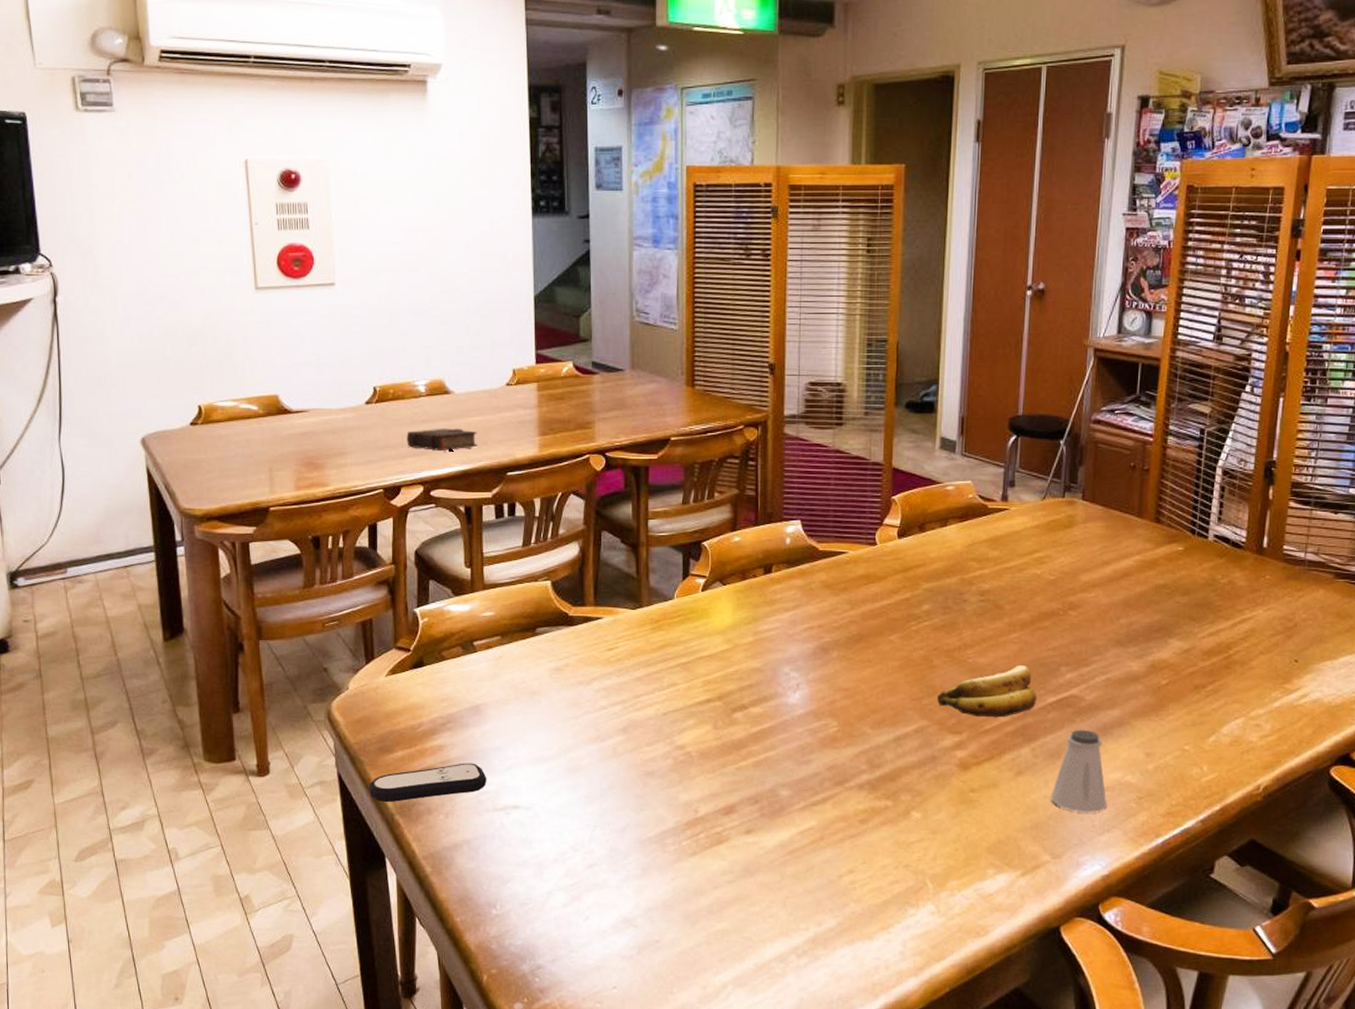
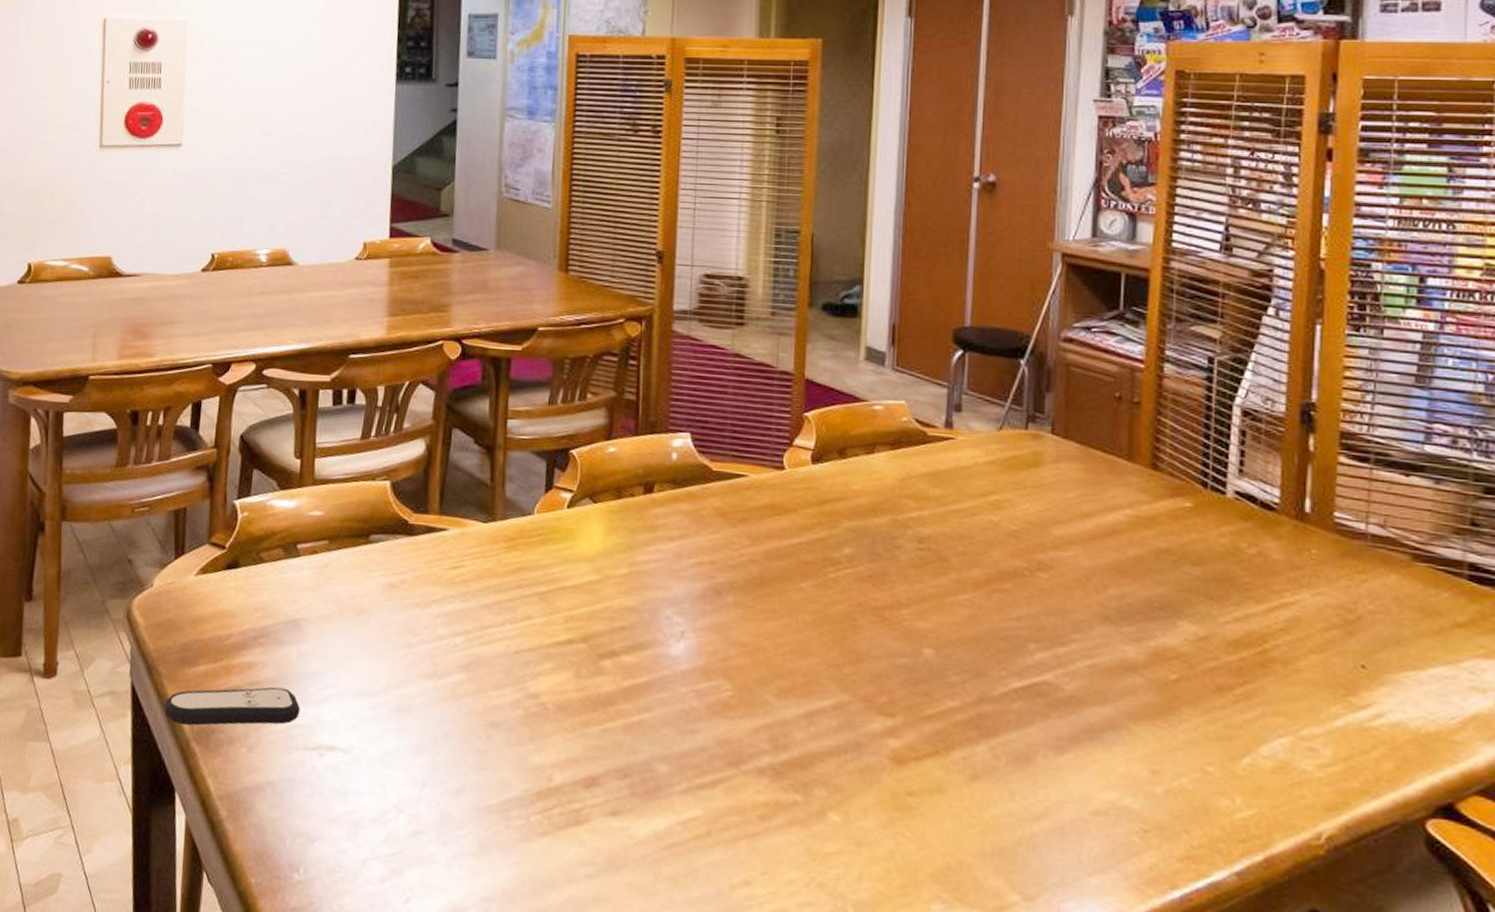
book: present [406,428,477,452] -> none [242,301,320,328]
banana: present [937,665,1036,718] -> none [862,635,996,701]
saltshaker: present [1051,729,1107,813] -> none [1019,727,1099,844]

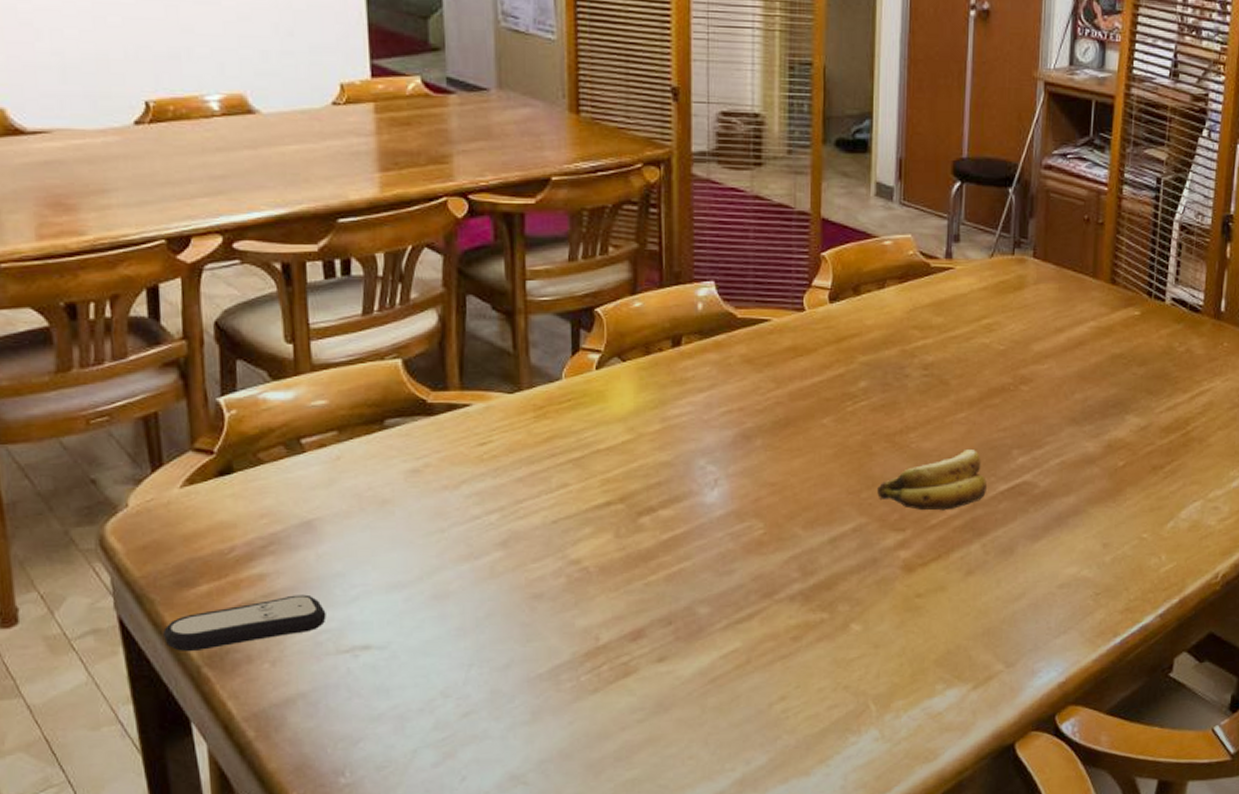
banana: none [862,635,996,701] -> present [877,450,987,511]

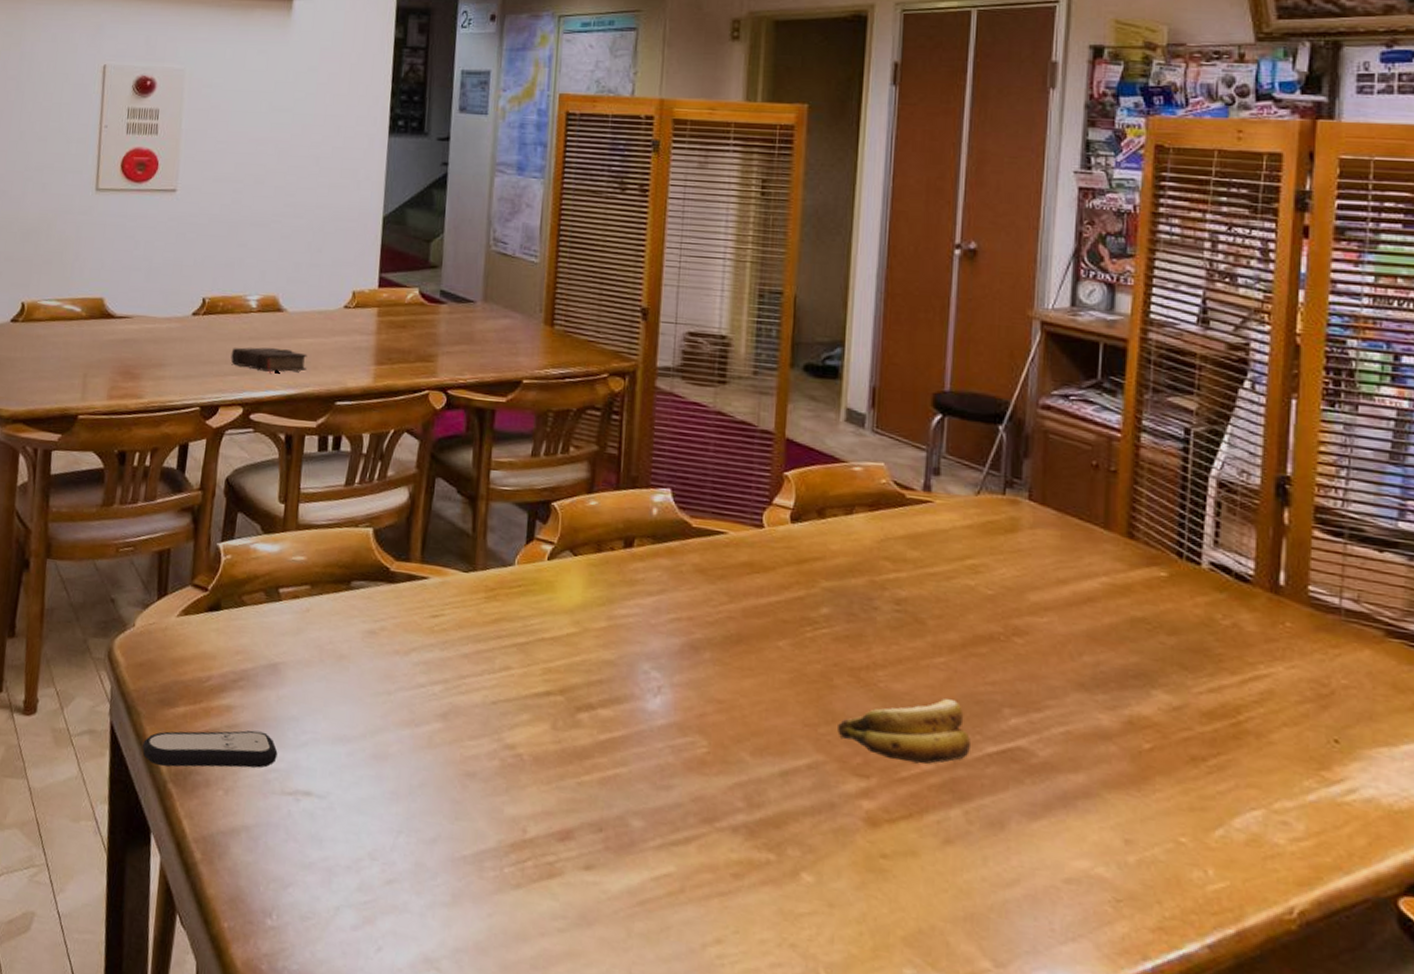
book: none [195,158,296,191] -> present [230,347,308,373]

